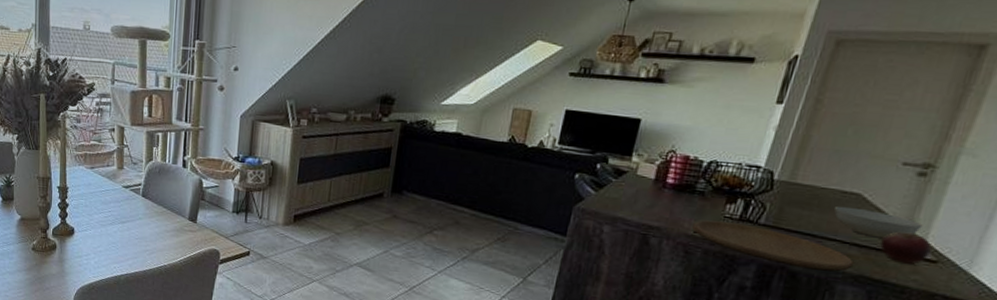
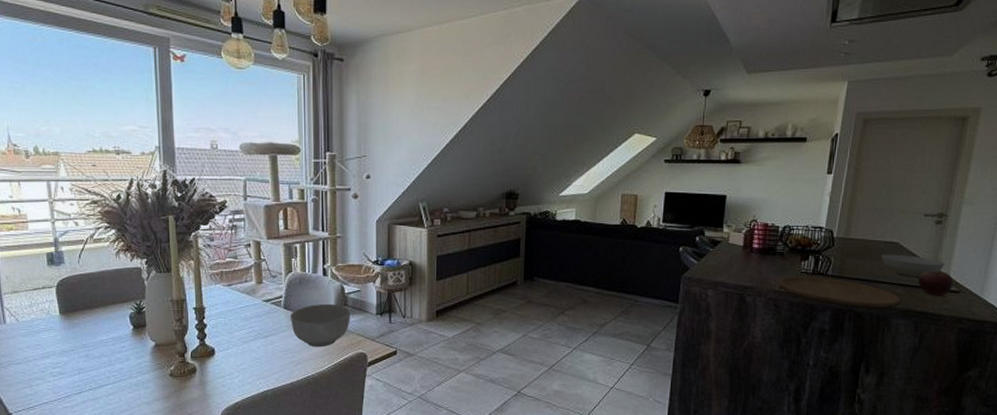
bowl: none [147,195,207,239] -> present [289,303,350,347]

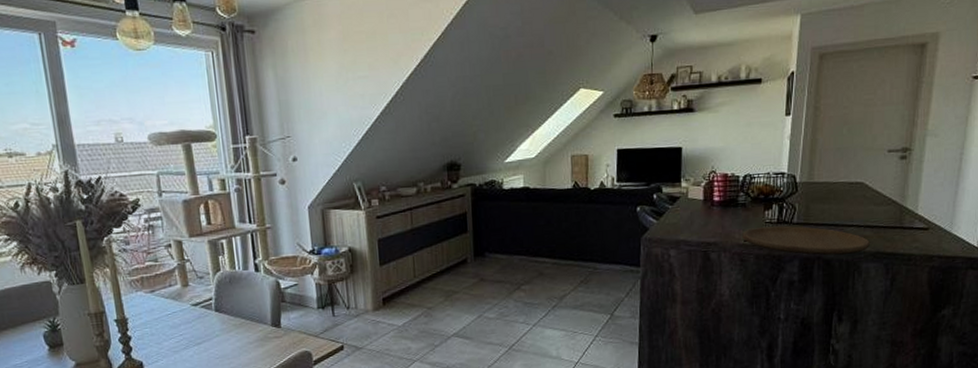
bowl: present [289,303,350,347] -> none [222,301,290,350]
bowl: present [880,254,945,277] -> none [846,194,912,218]
fruit: present [918,270,954,296] -> none [886,208,922,235]

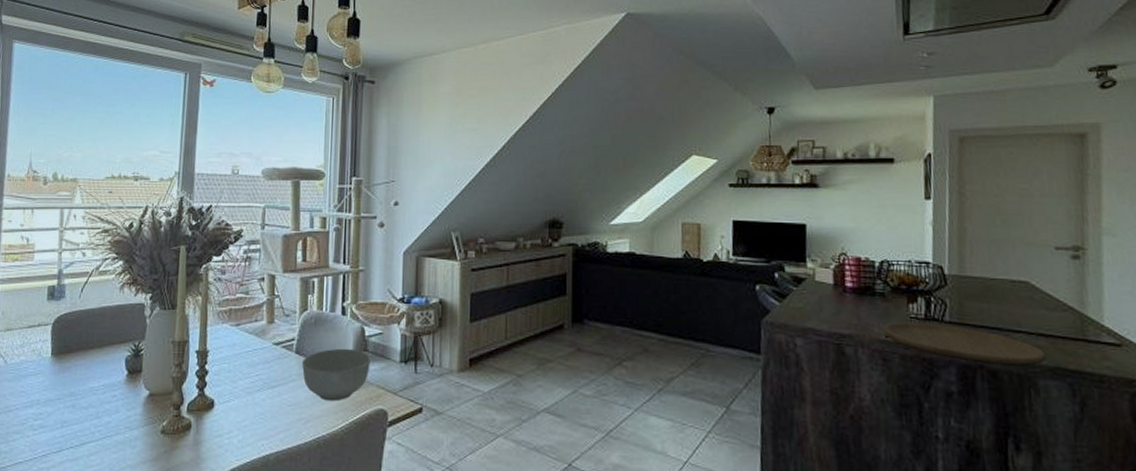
bowl: none [222,301,290,350] -> present [301,348,371,402]

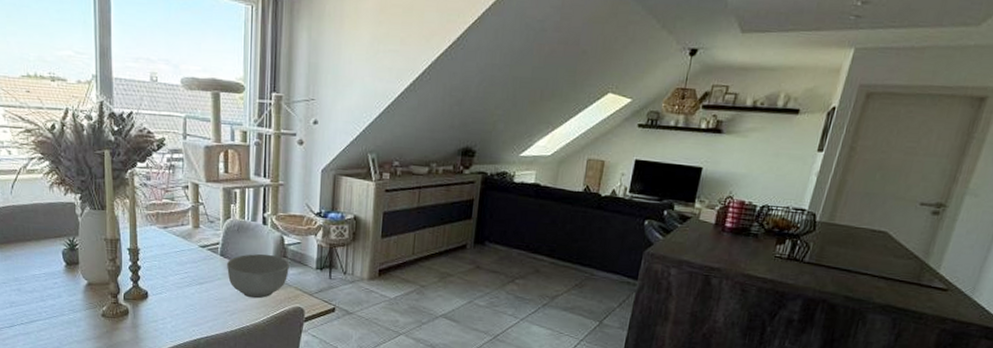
cutting board: present [883,323,1046,366] -> none [748,260,881,303]

